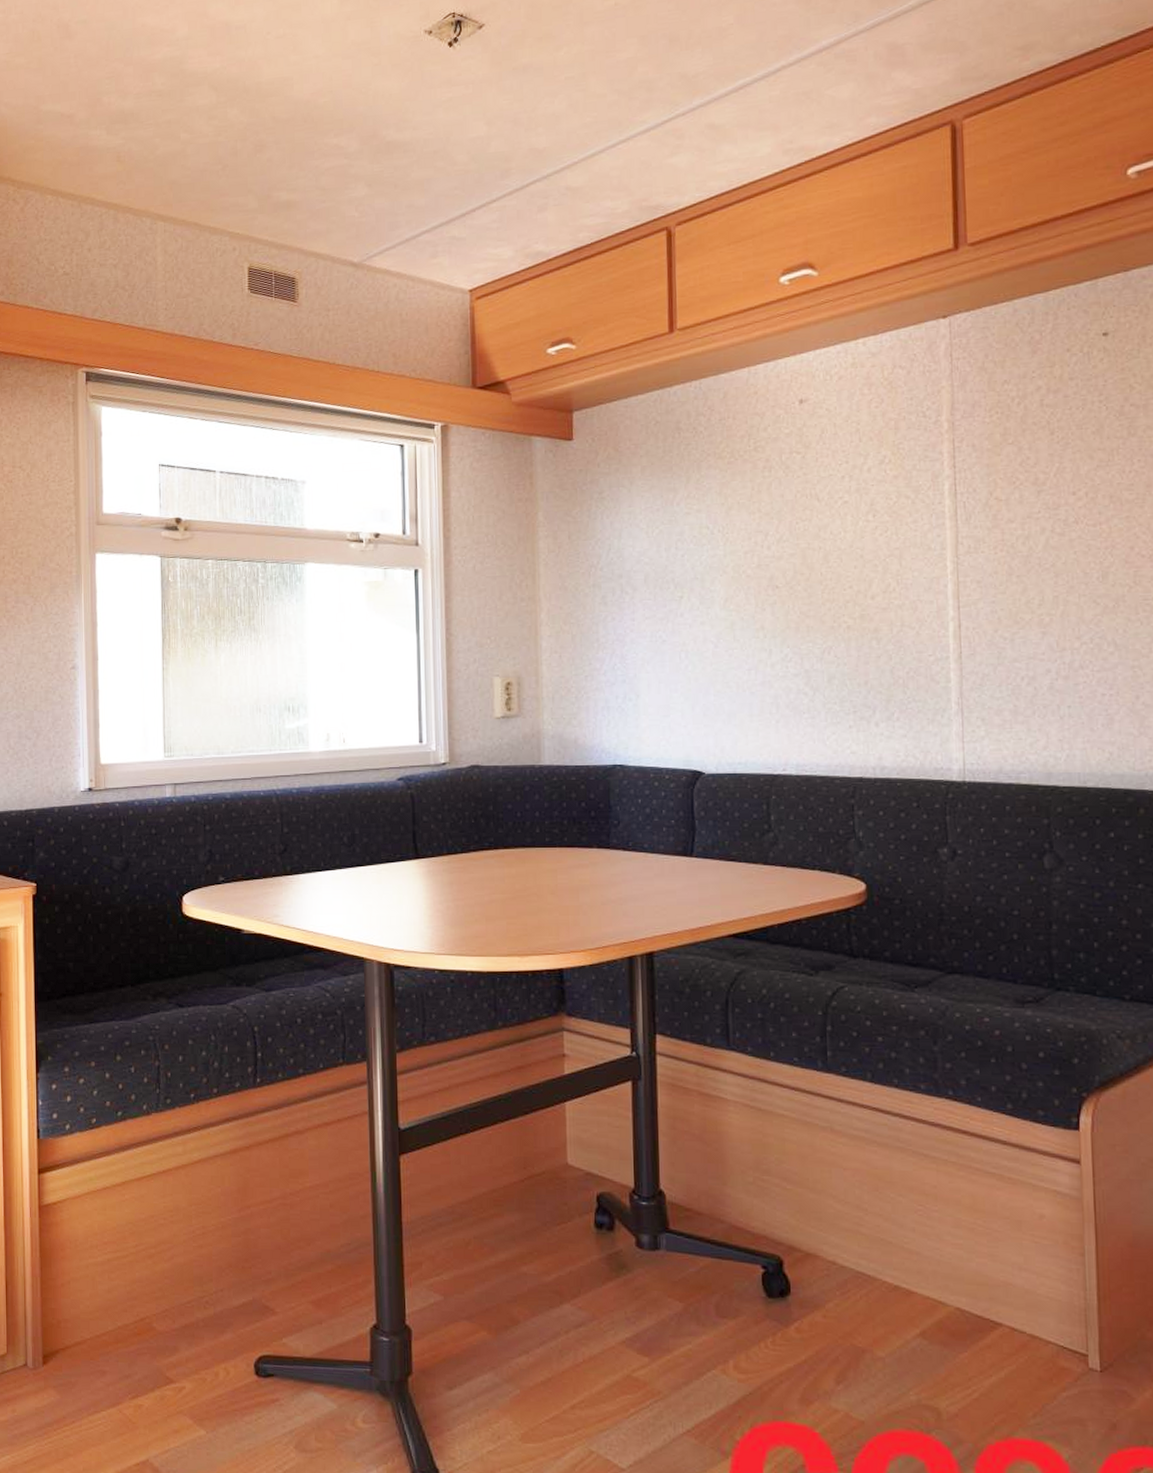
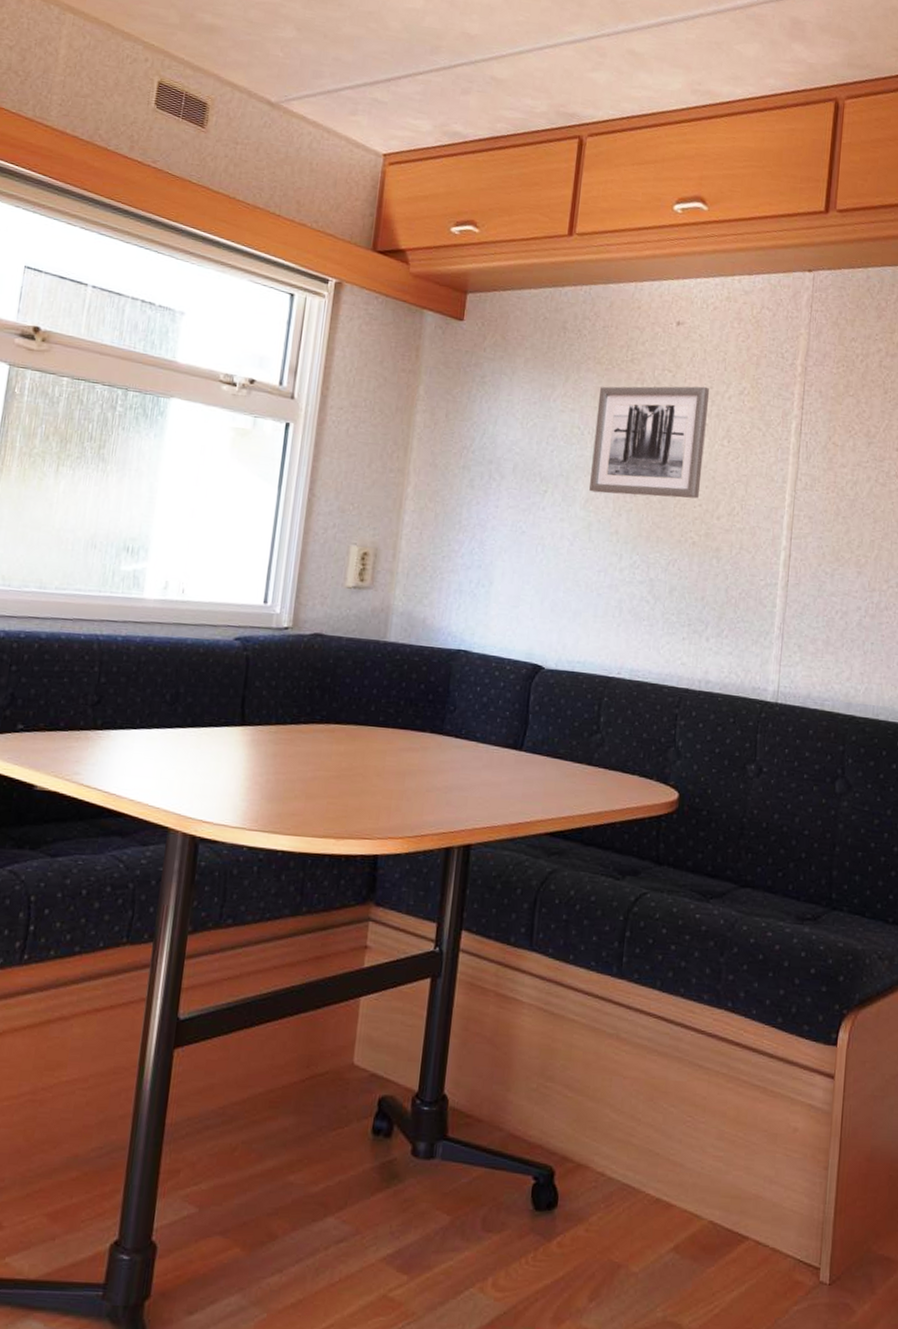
wall art: none [724,462,848,591] -> present [589,386,710,499]

